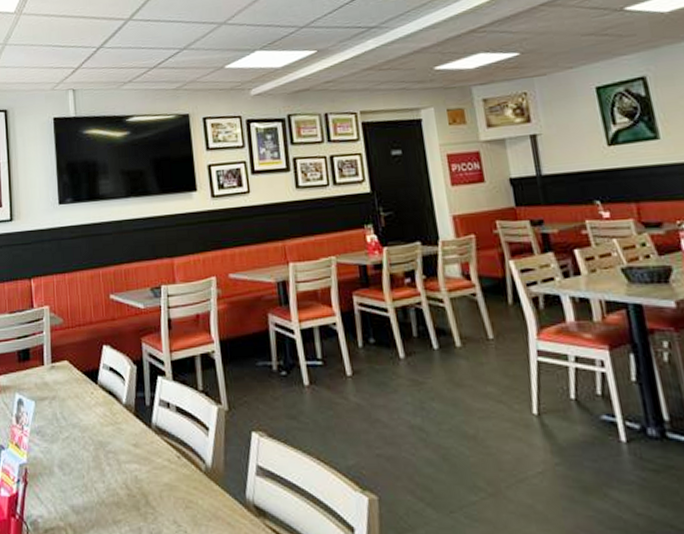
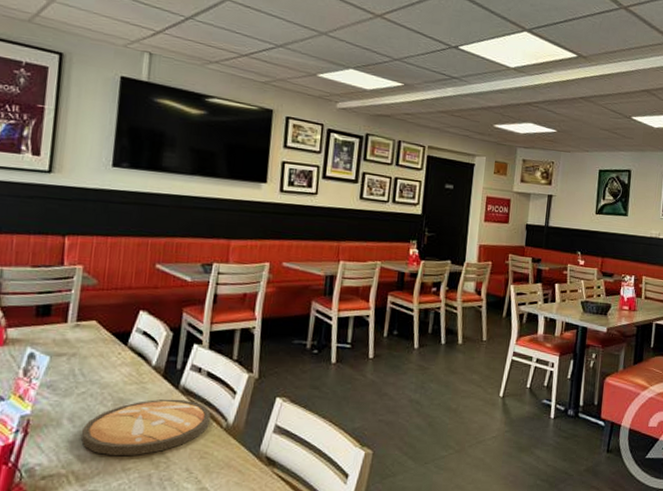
bread: none [71,439,188,507] -> present [81,399,211,456]

